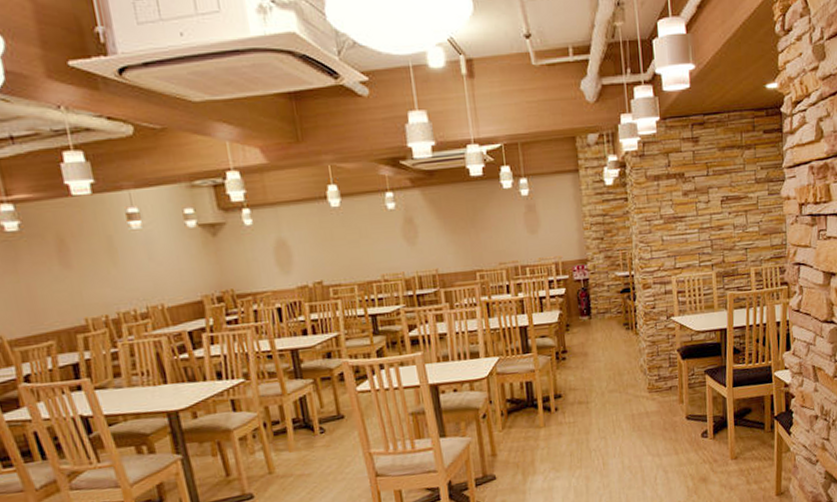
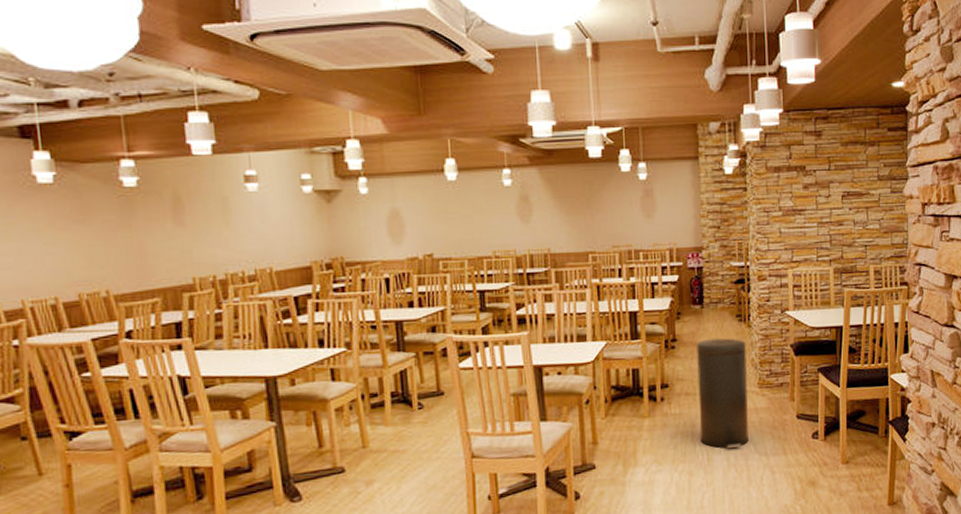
pedal bin: none [586,346,641,453] -> present [697,338,748,449]

